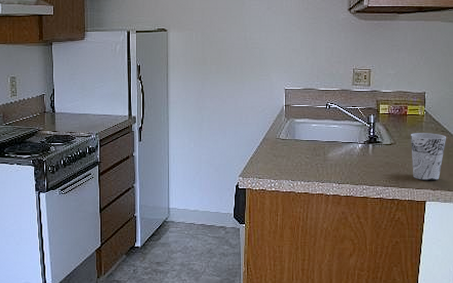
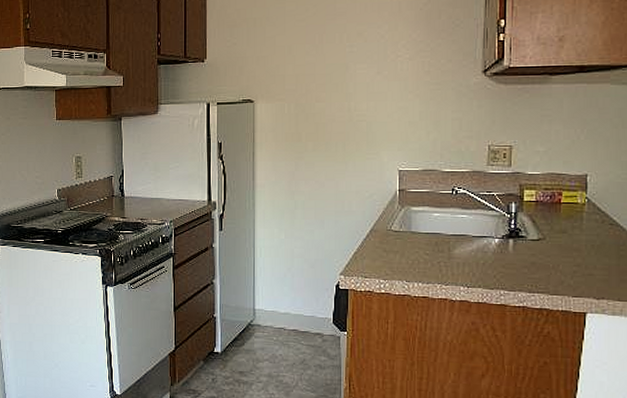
cup: present [411,133,446,181] -> none [566,226,616,288]

